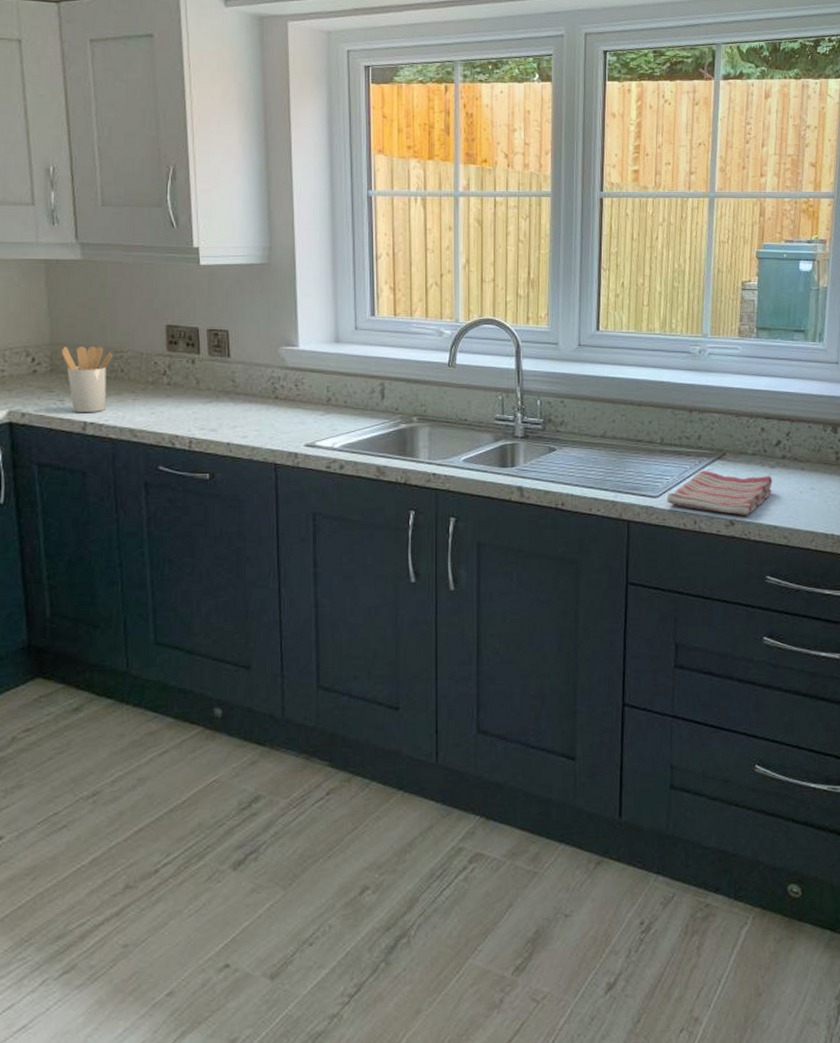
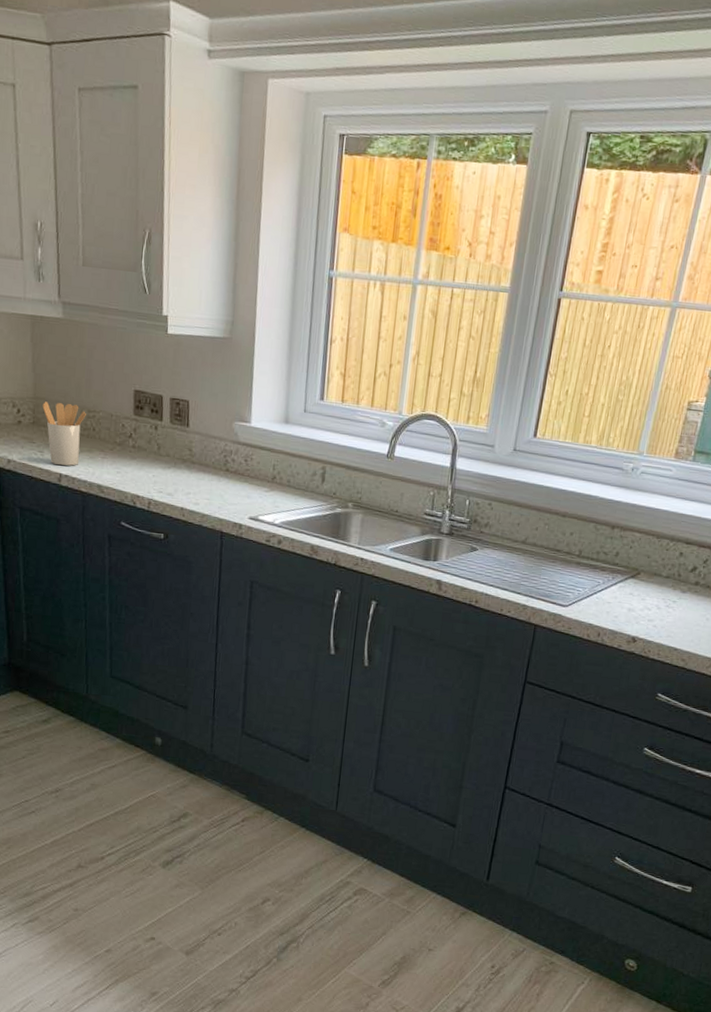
dish towel: present [667,470,773,517] -> none [575,586,682,636]

